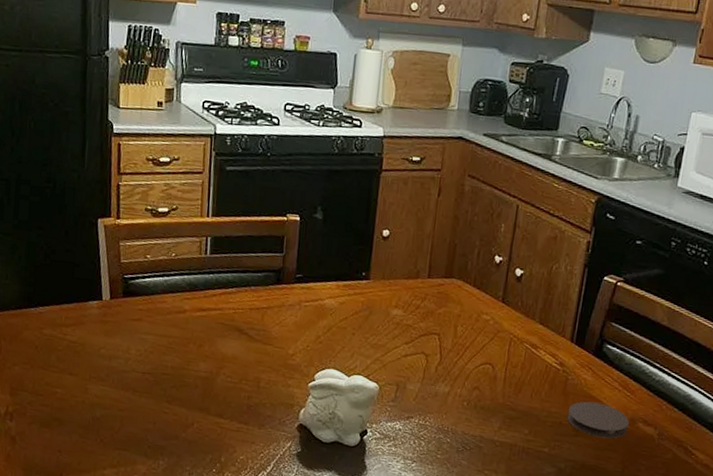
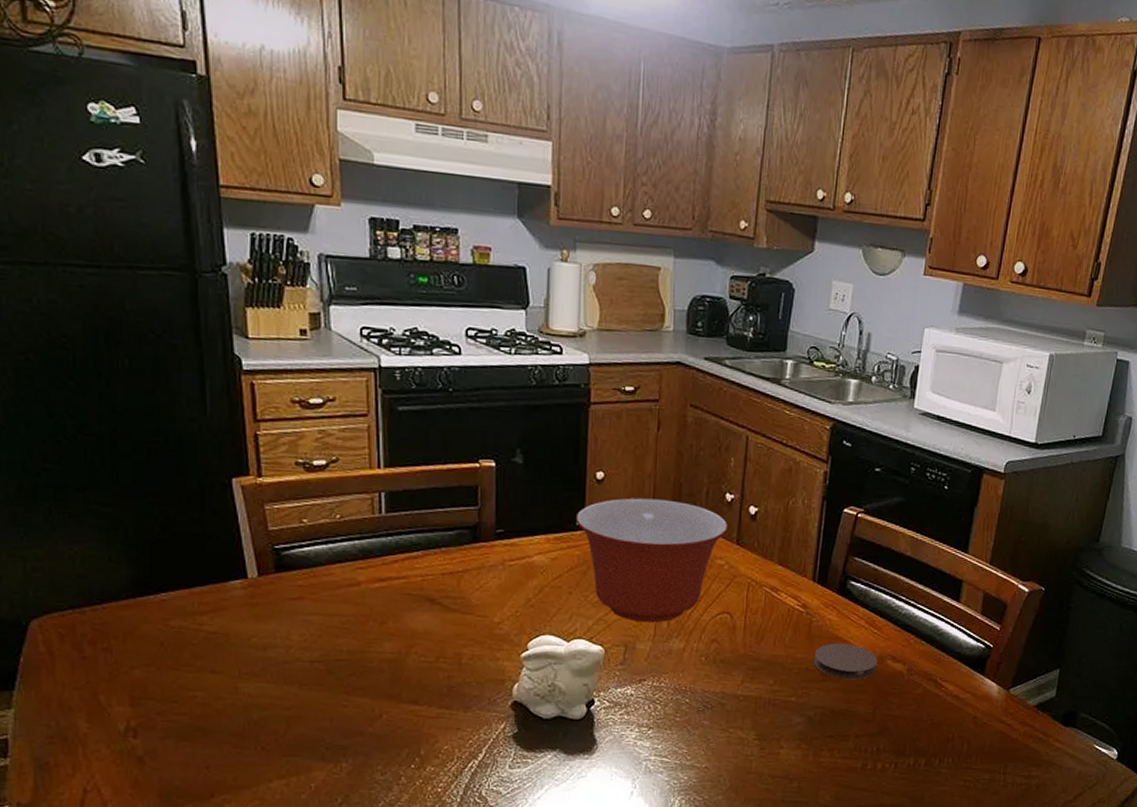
mixing bowl: none [362,254,495,367] -> present [575,498,728,623]

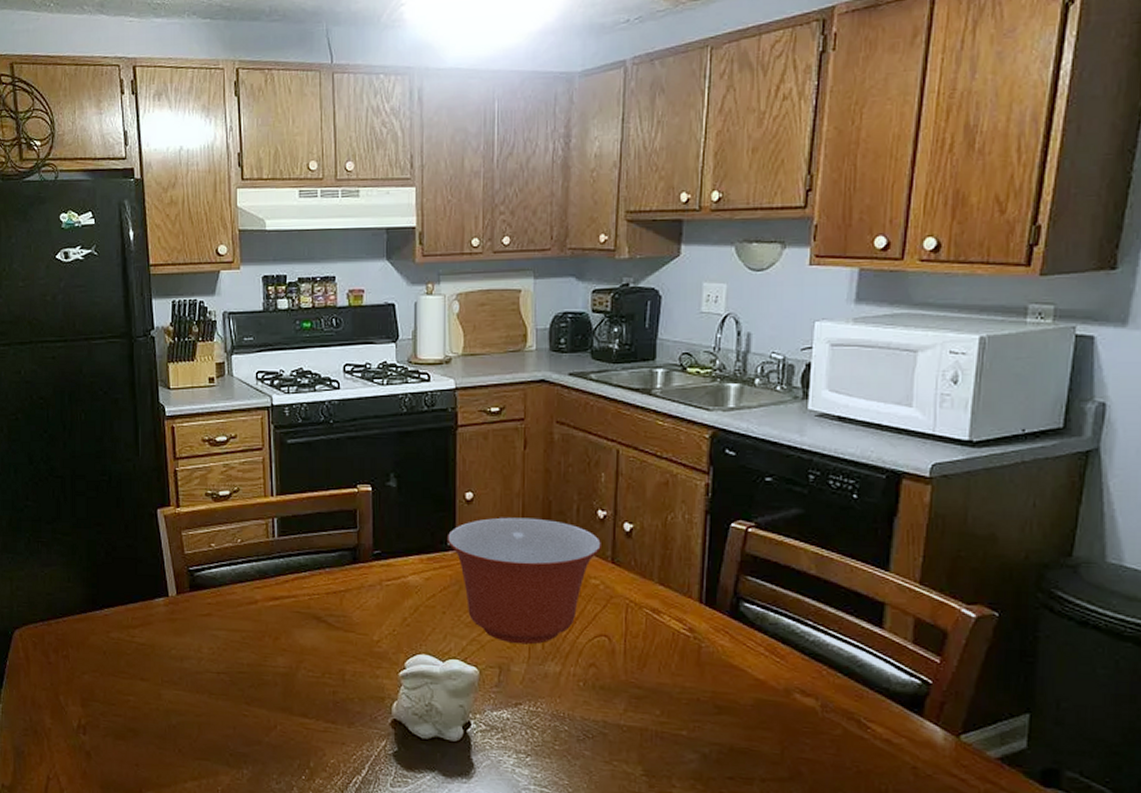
coaster: present [813,643,877,680] -> none [705,672,782,715]

